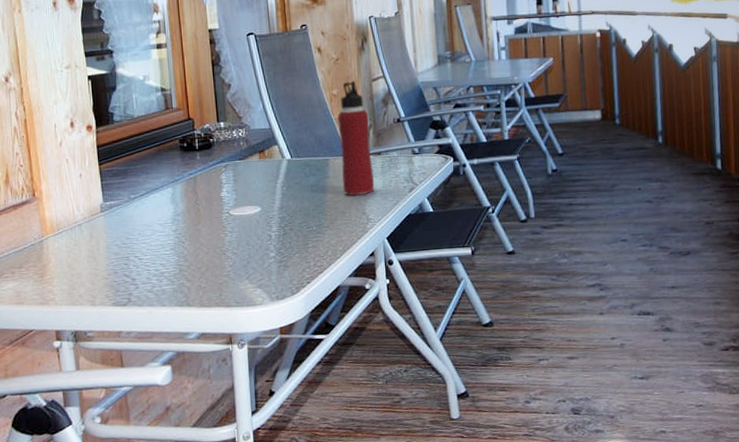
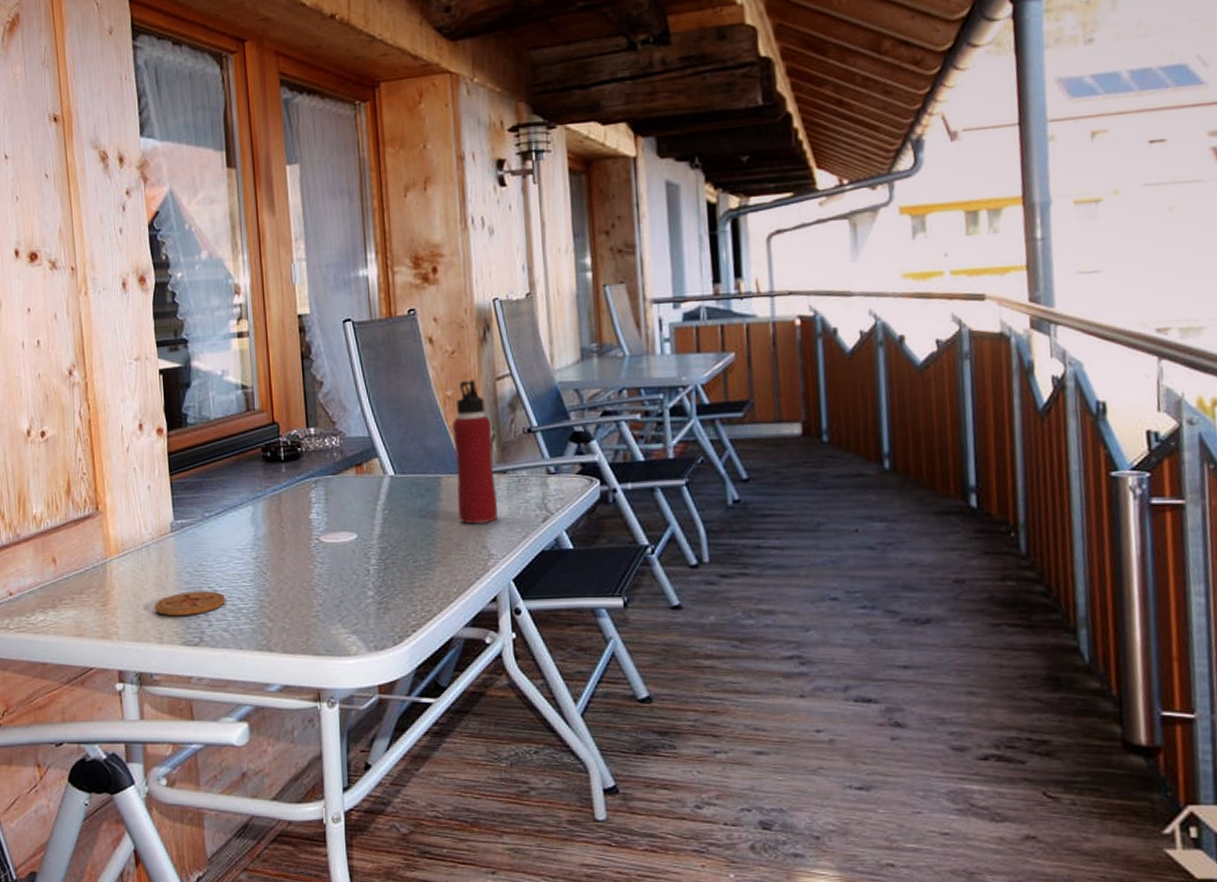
coaster: none [87,259,150,282] -> present [155,591,226,615]

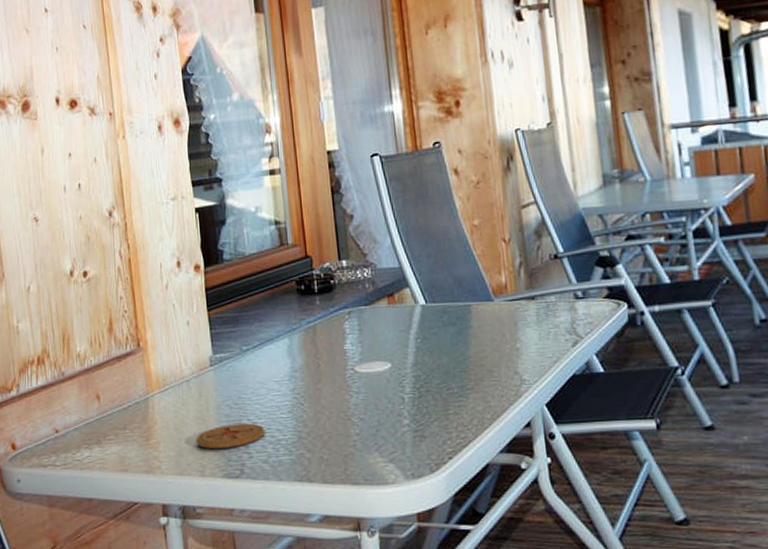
water bottle: present [451,379,498,524] -> none [479,208,529,350]

